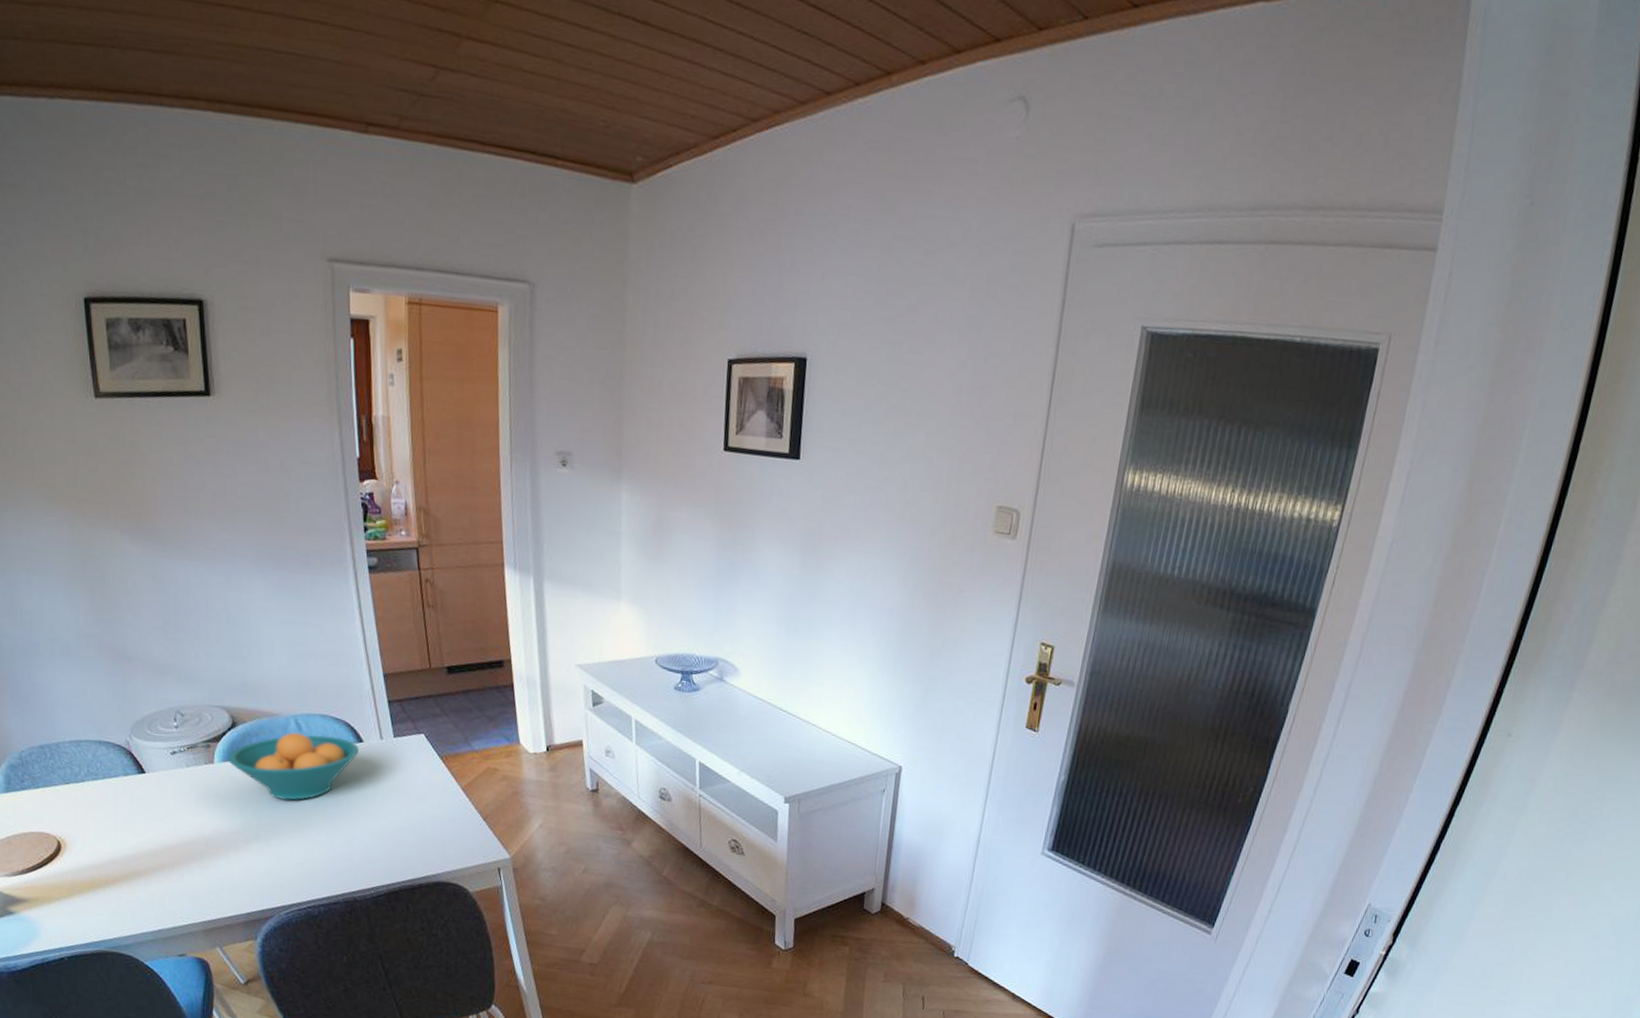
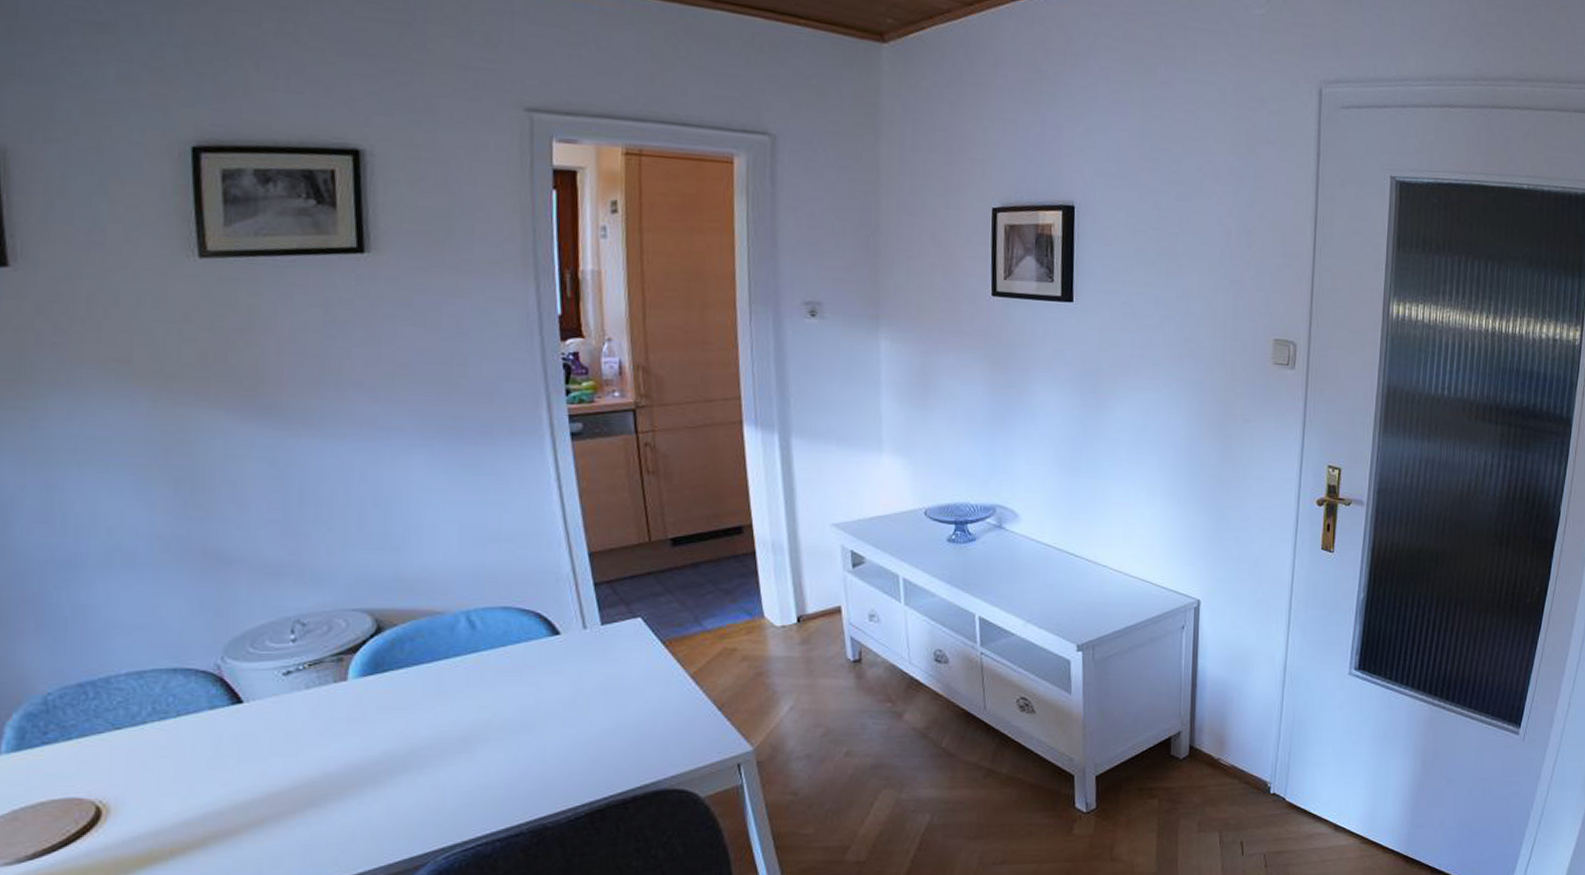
fruit bowl: present [228,732,359,801] -> none [368,631,554,716]

